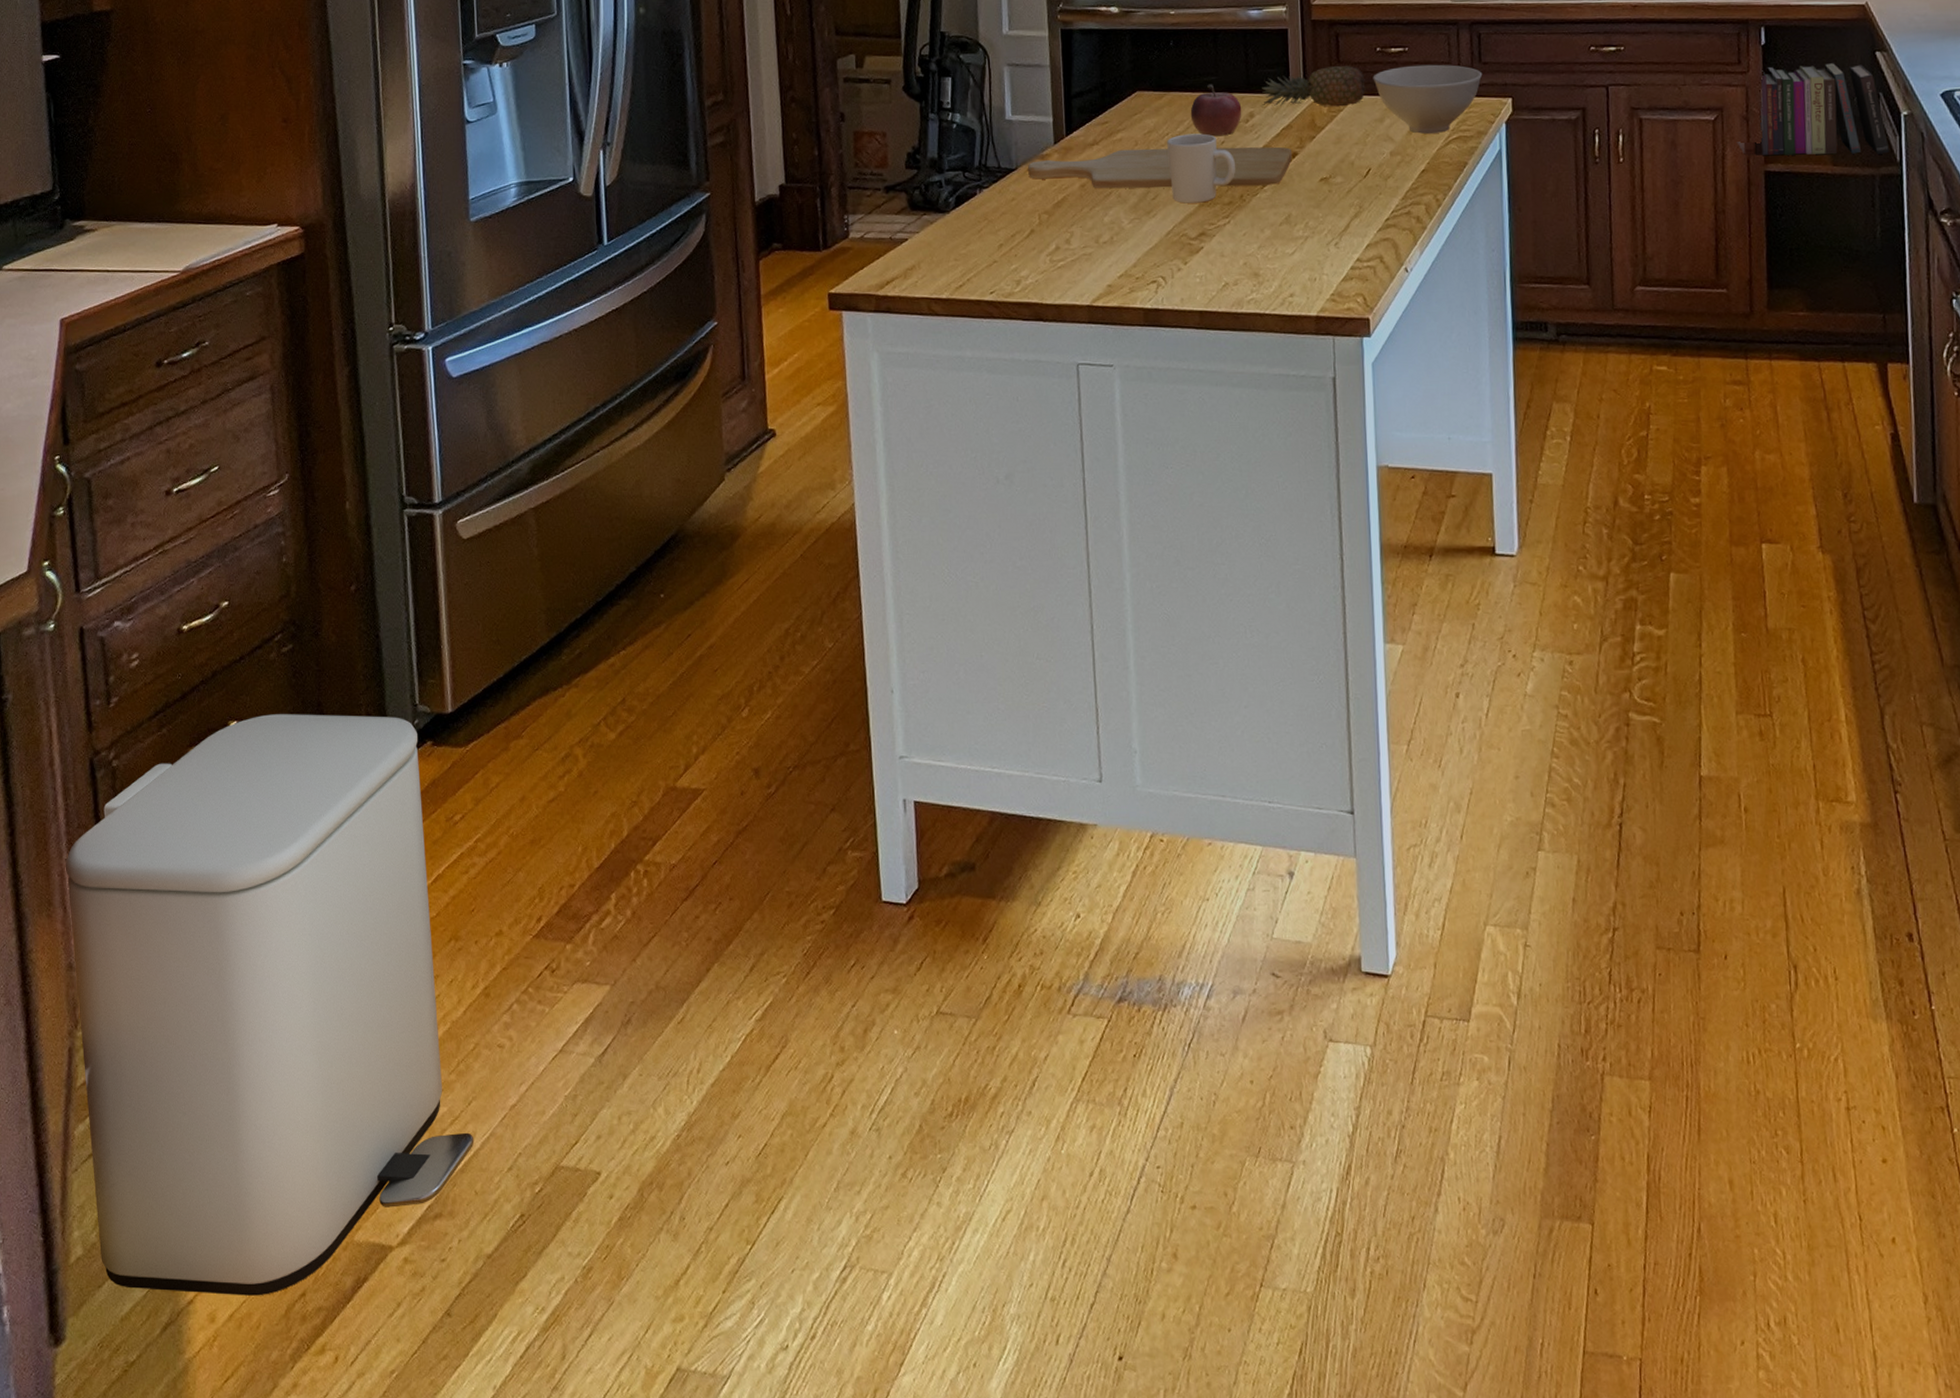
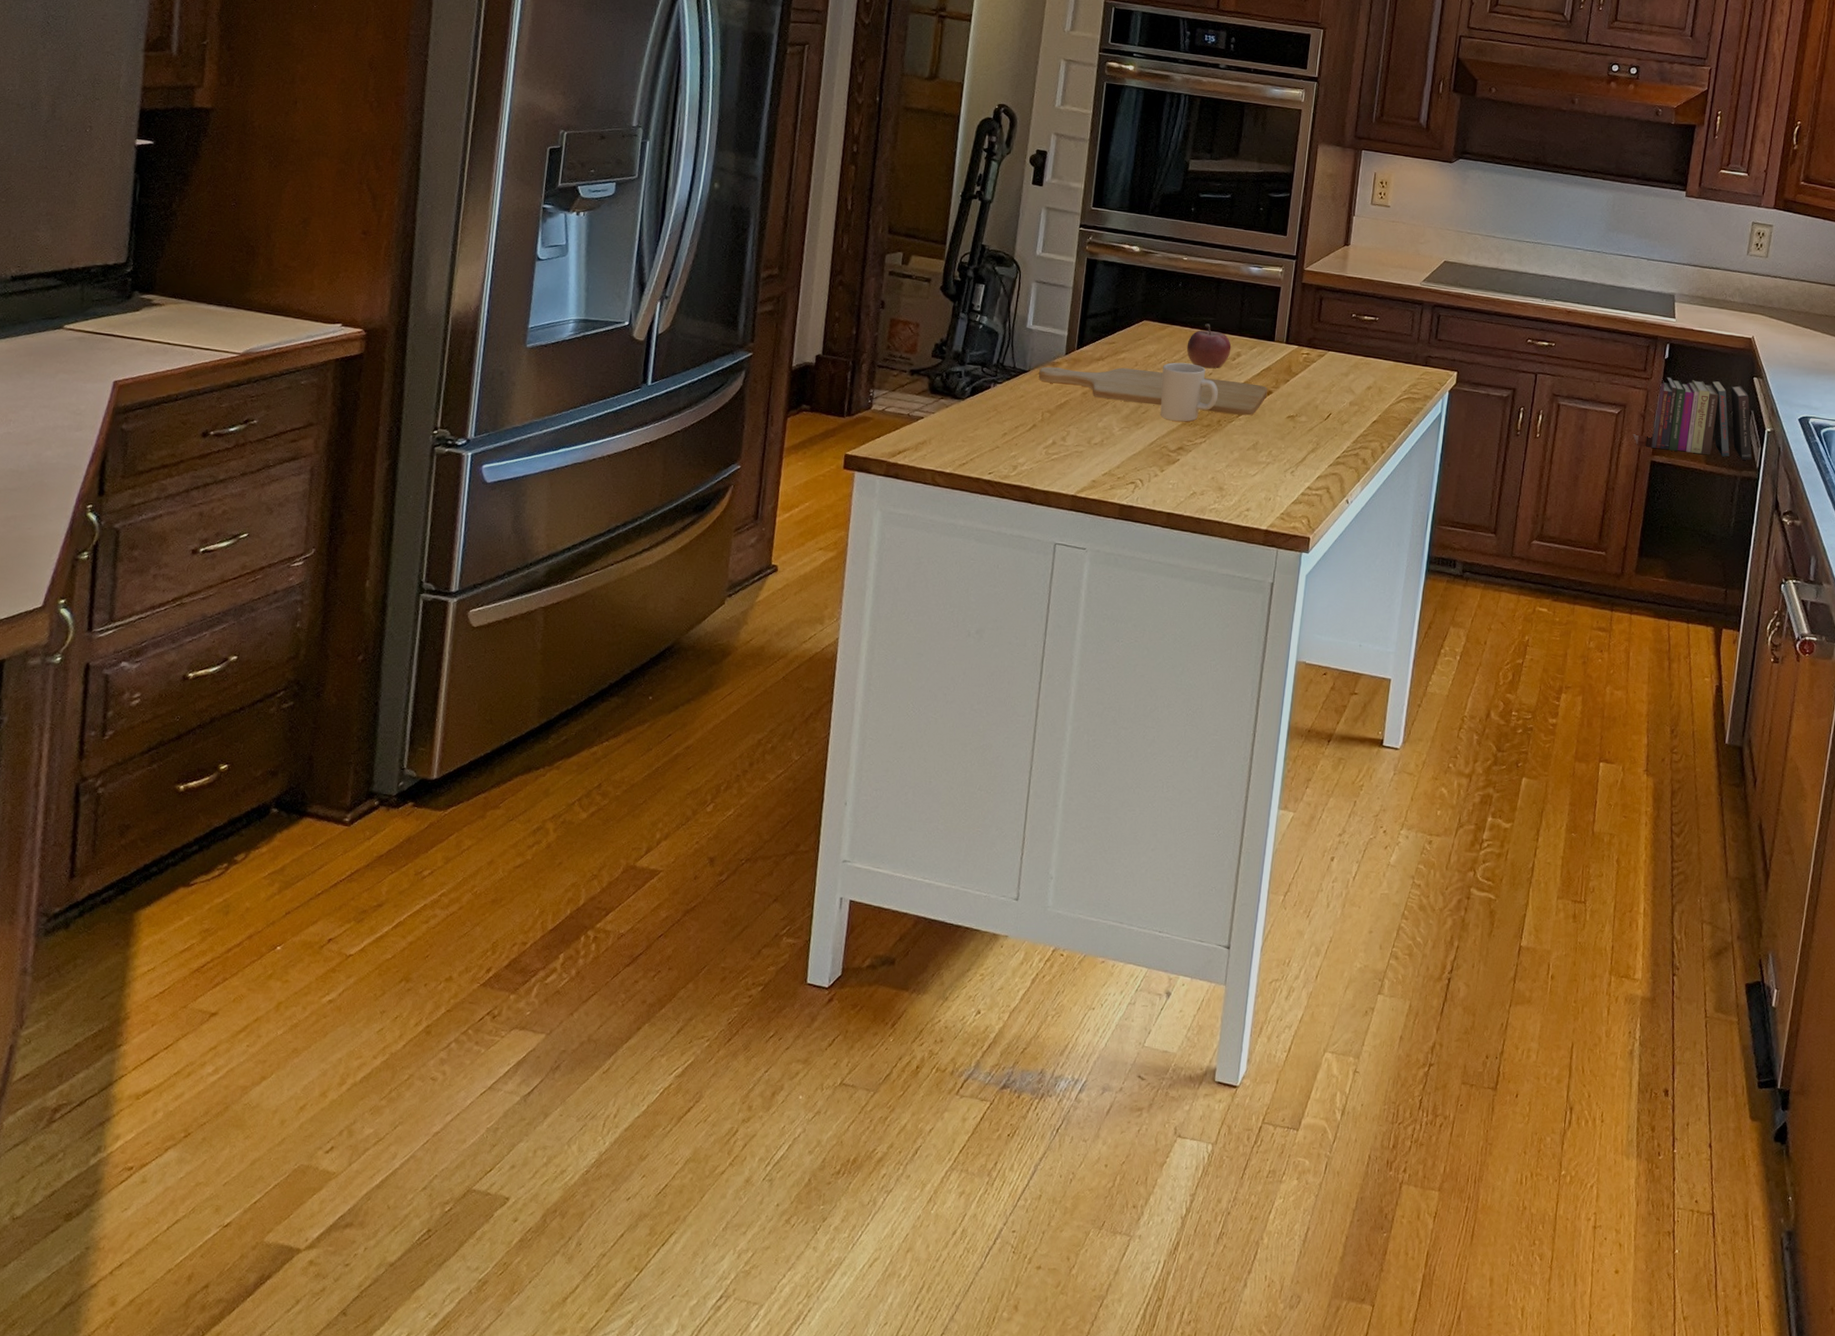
pedal bin: present [65,714,475,1296] -> none [10,762,401,1285]
fruit: present [1262,66,1366,107] -> none [1248,324,1339,359]
bowl: present [1373,64,1483,134] -> none [1345,333,1437,392]

